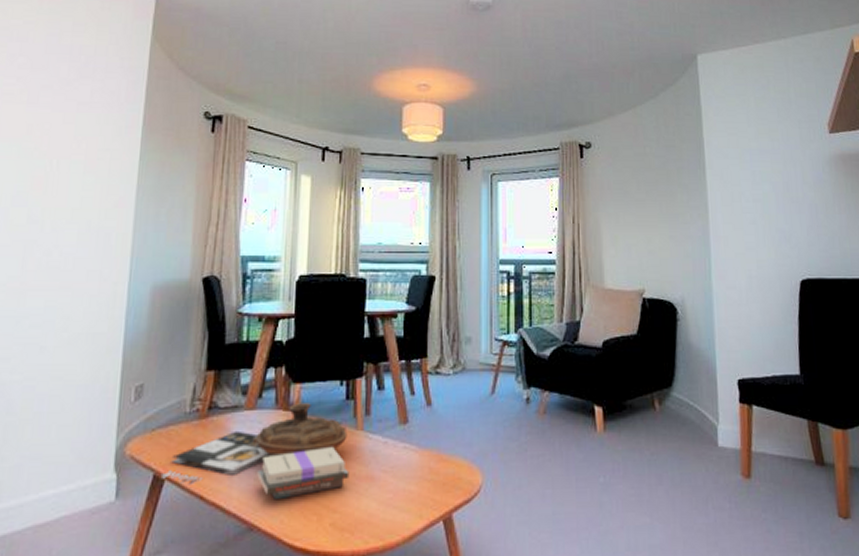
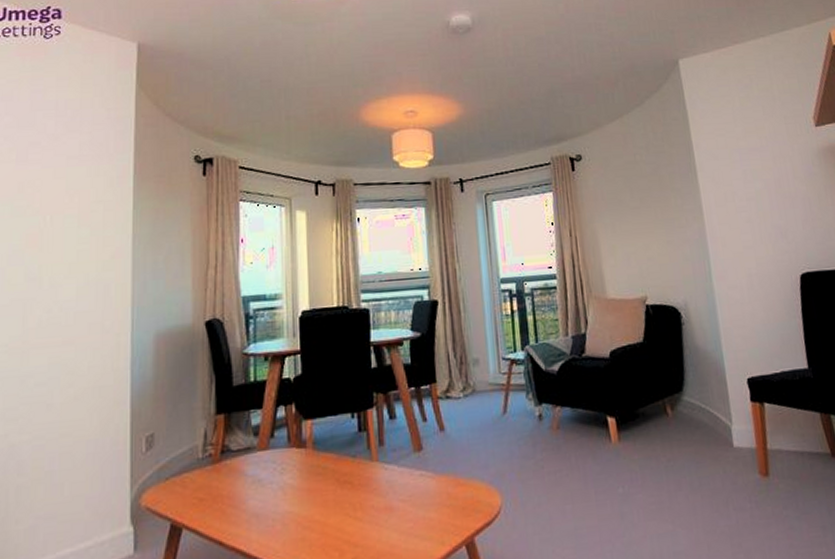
magazine: present [160,430,272,485] -> none [178,472,289,531]
decorative bowl: present [252,403,348,457] -> none [267,438,363,497]
books: present [257,446,350,501] -> none [275,480,368,540]

